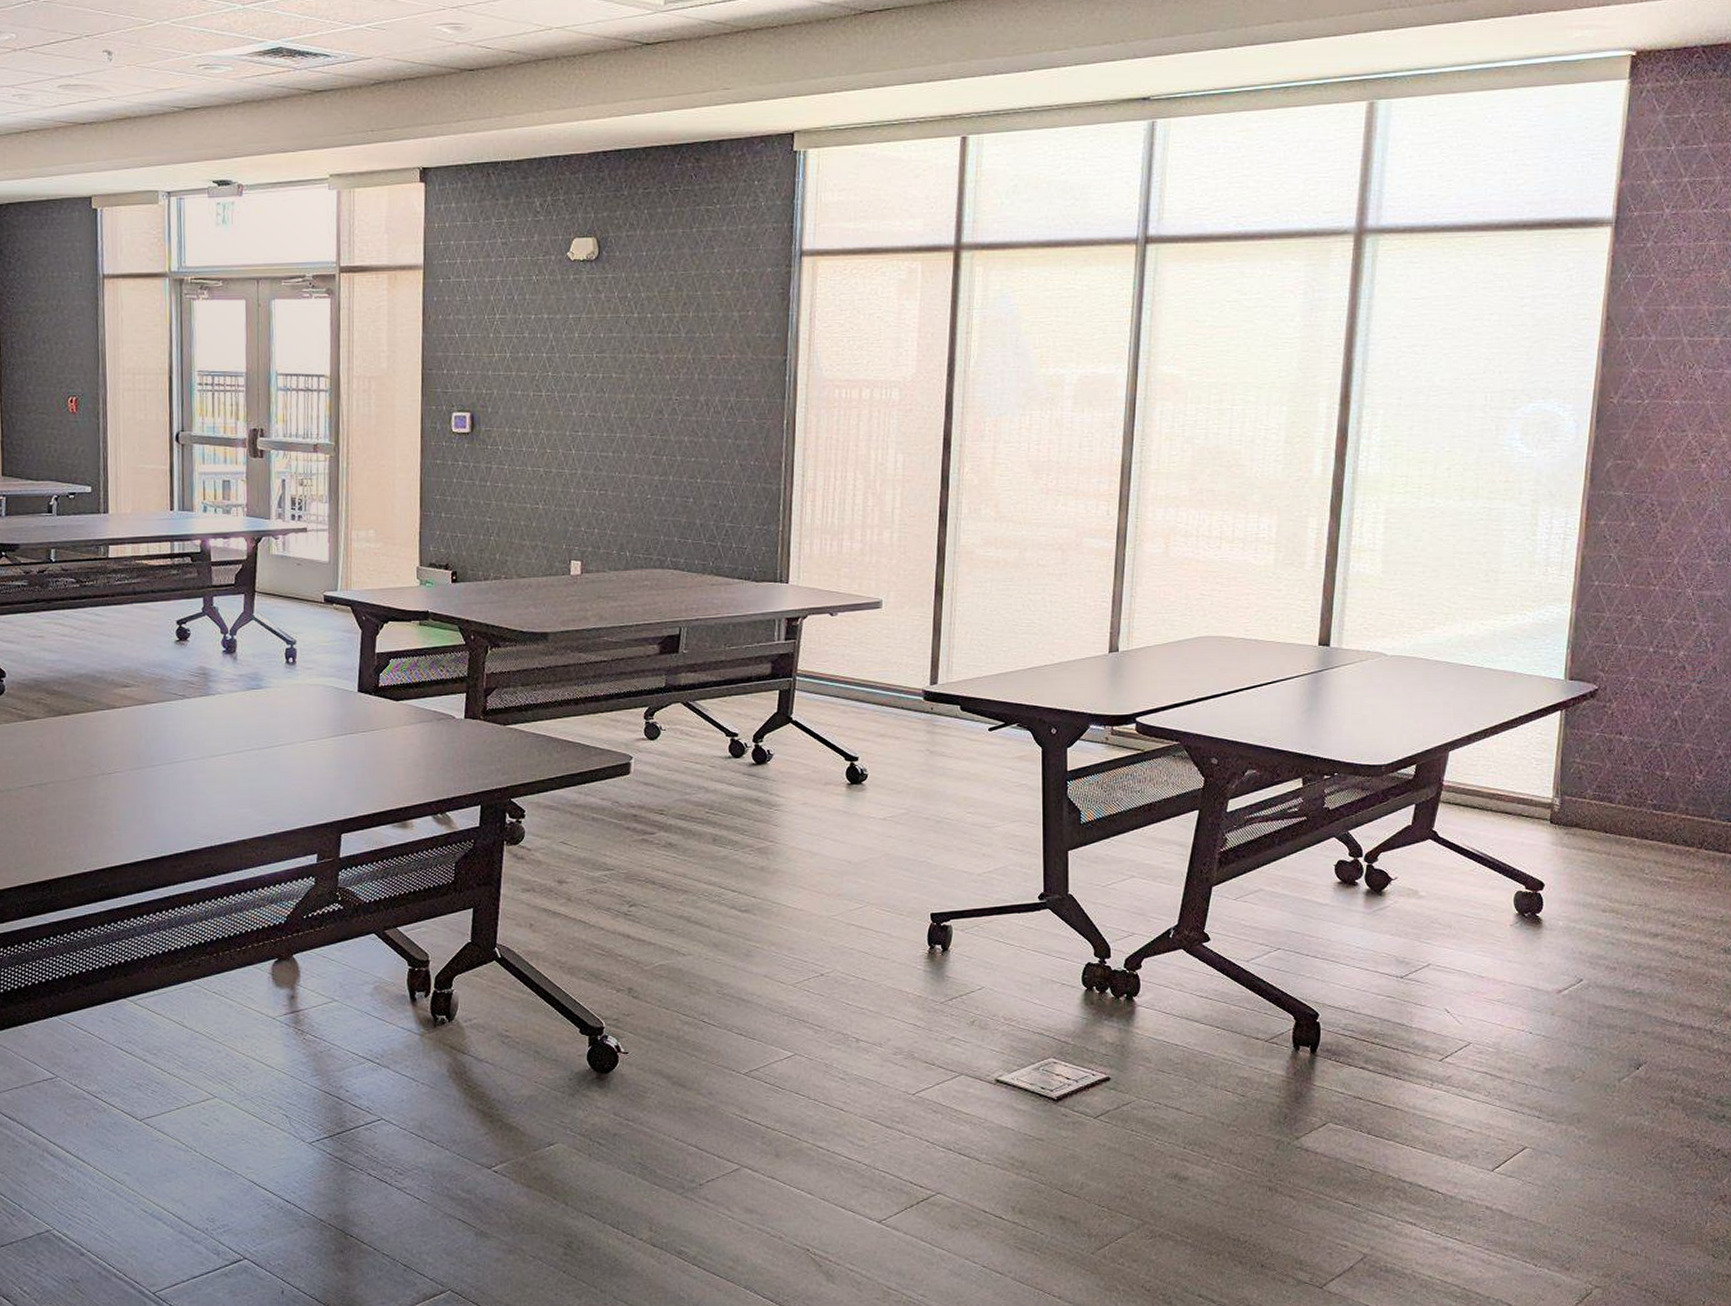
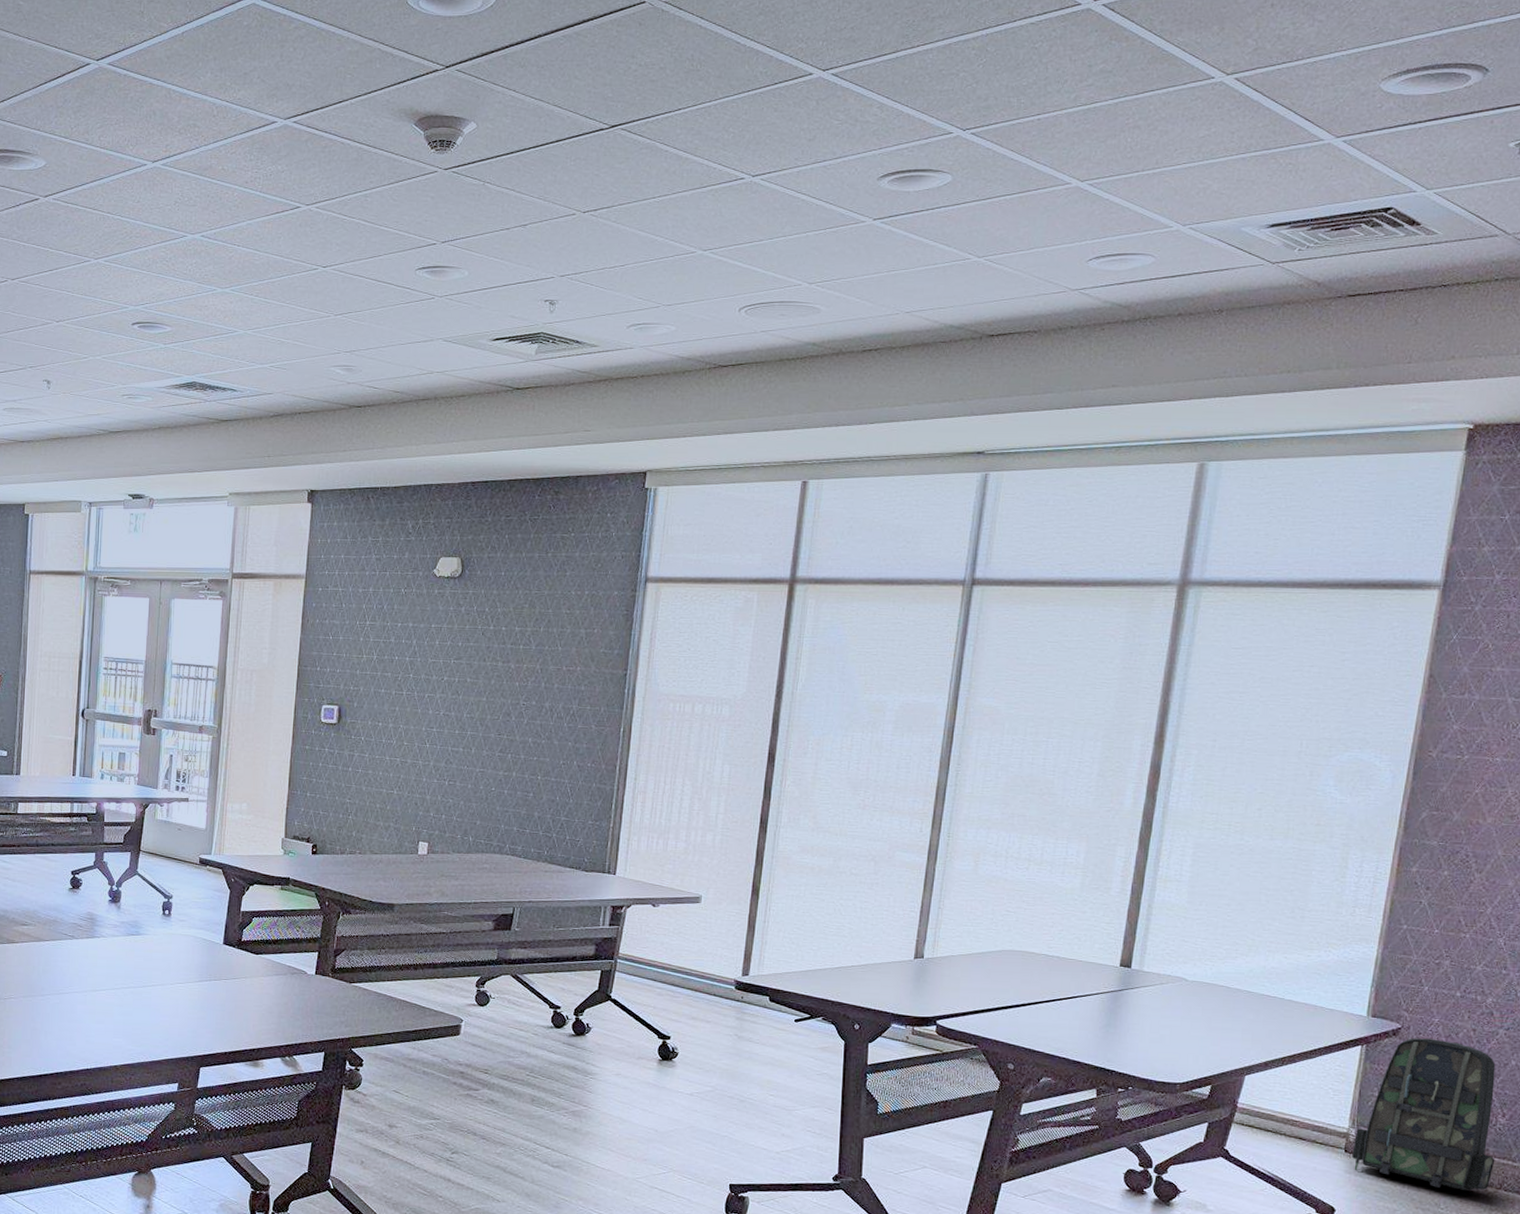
backpack: none [1558,698,1695,853] -> present [1352,1038,1496,1191]

